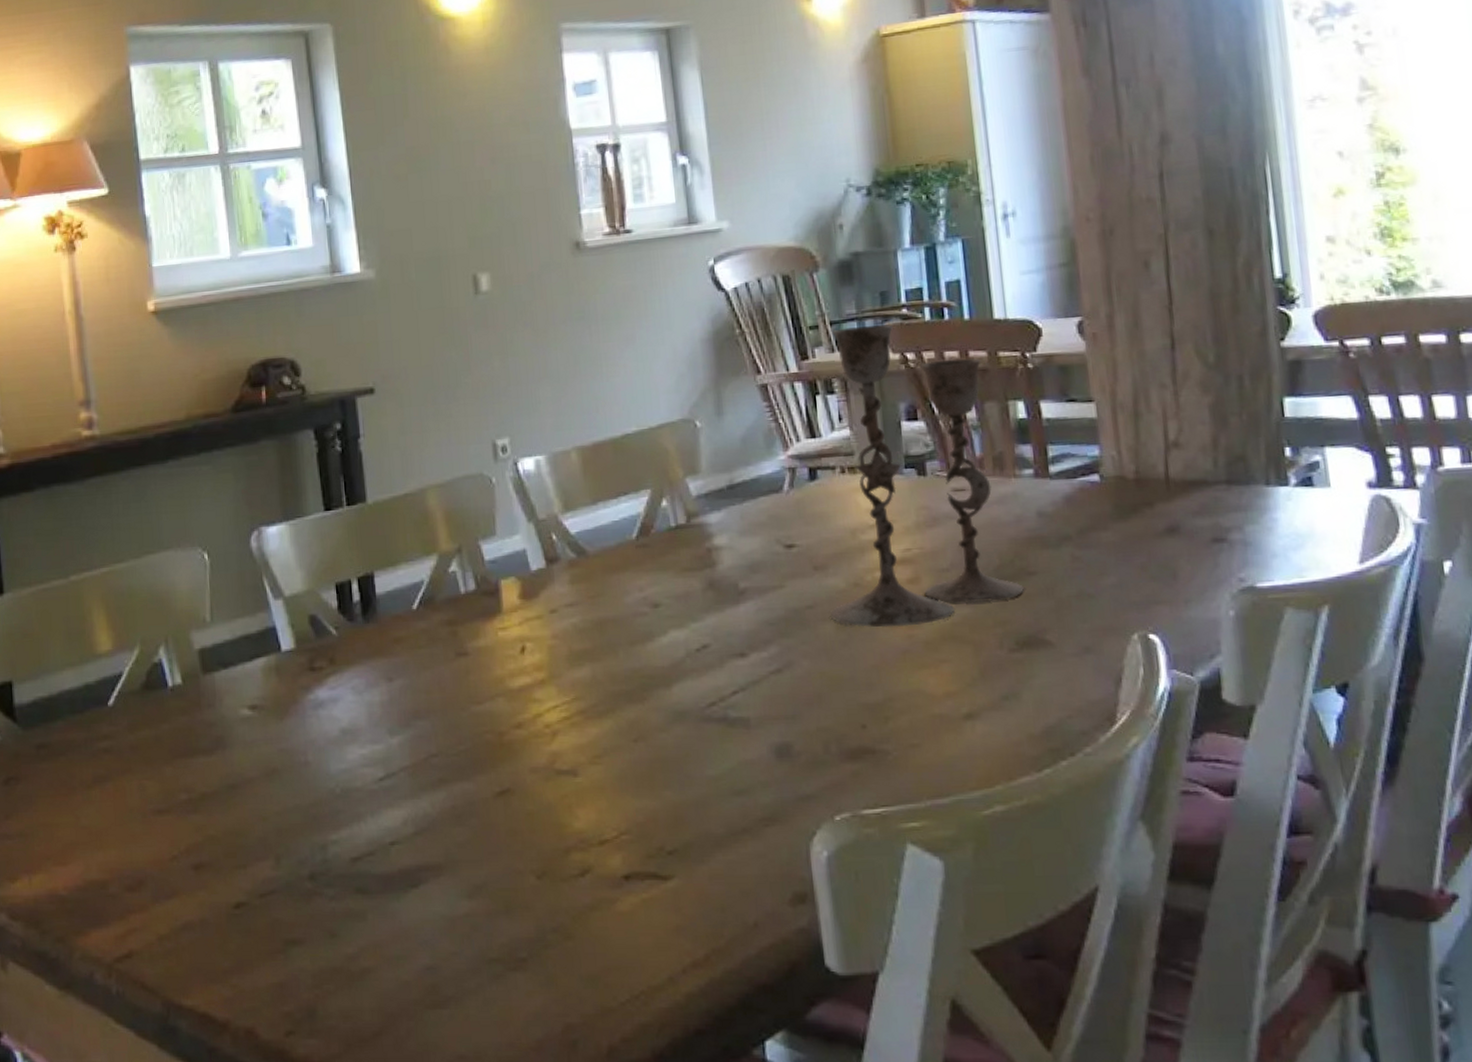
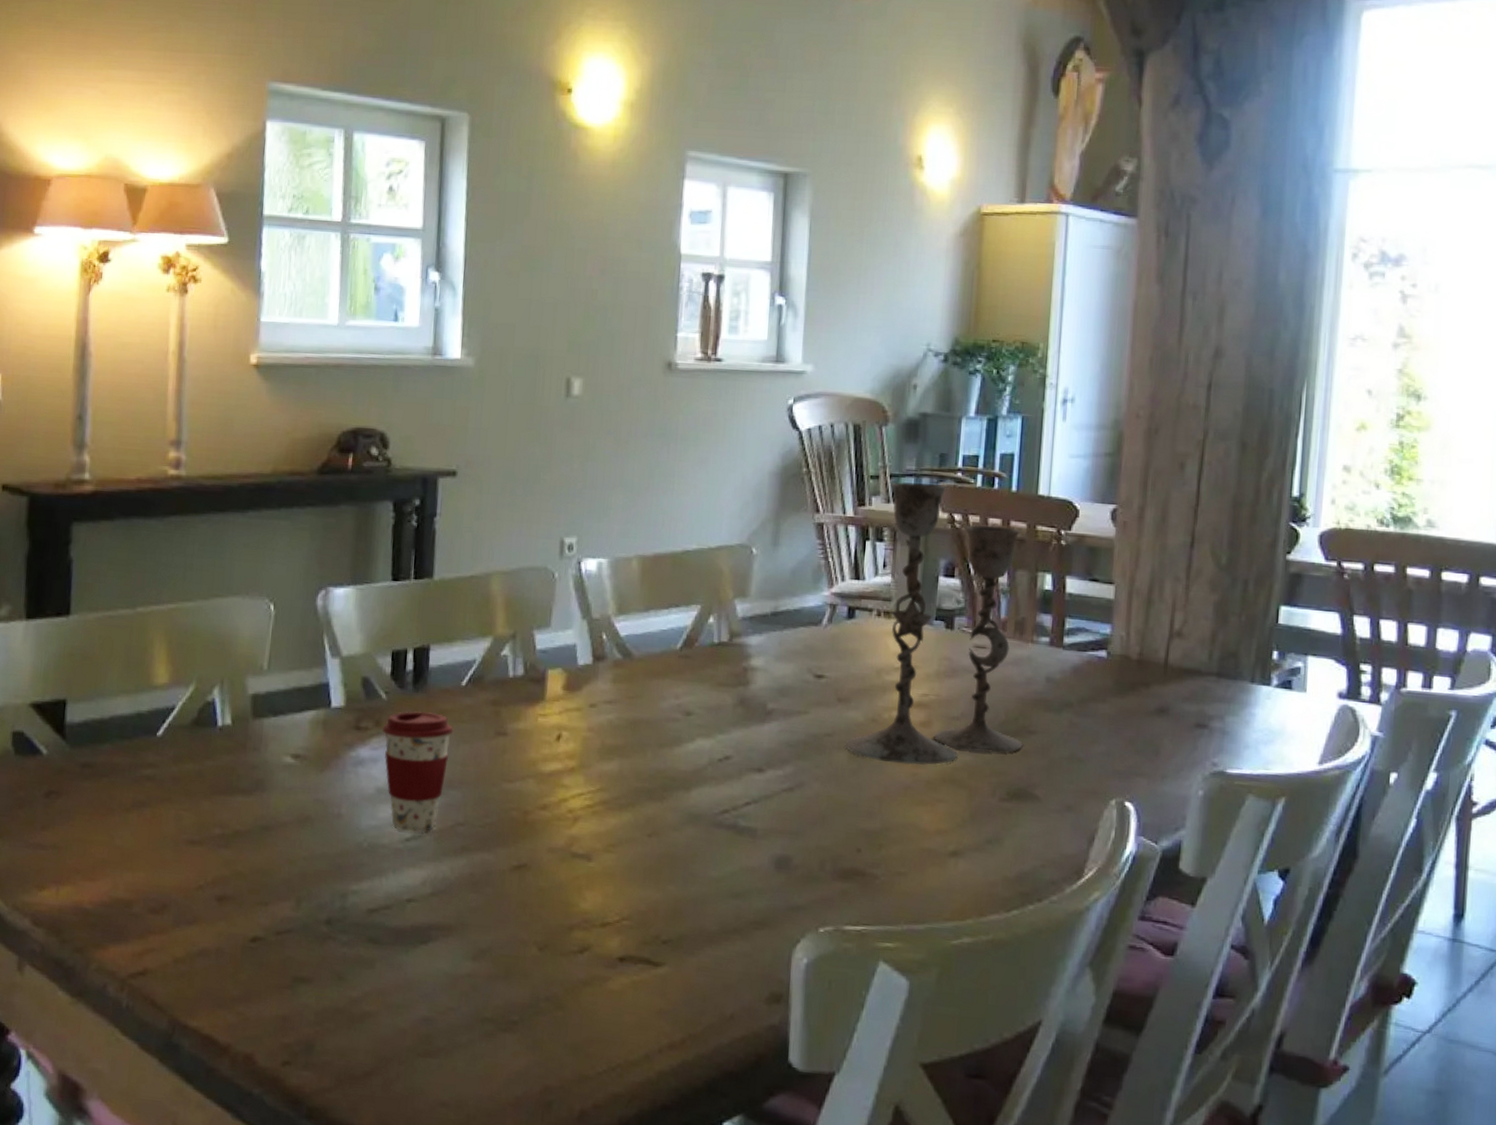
coffee cup: none [338,641,412,771] -> present [382,711,454,833]

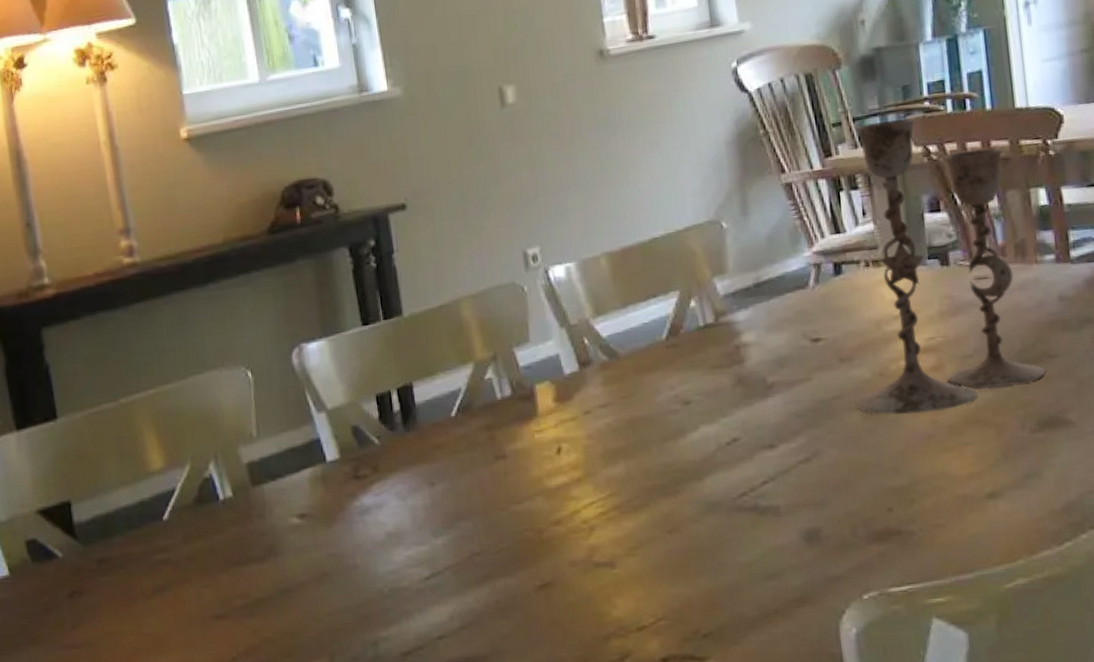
coffee cup: present [382,711,454,833] -> none [381,448,454,571]

